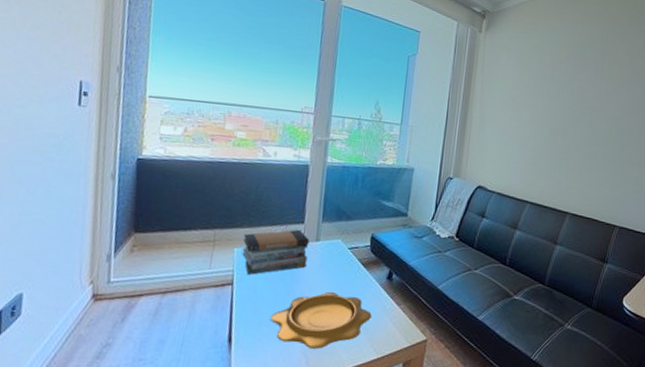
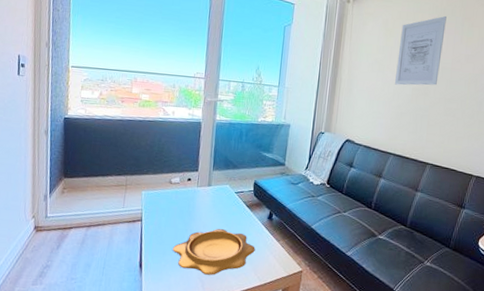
book stack: present [242,229,310,275] -> none [148,176,203,213]
wall art: none [530,51,586,126] -> present [394,16,447,86]

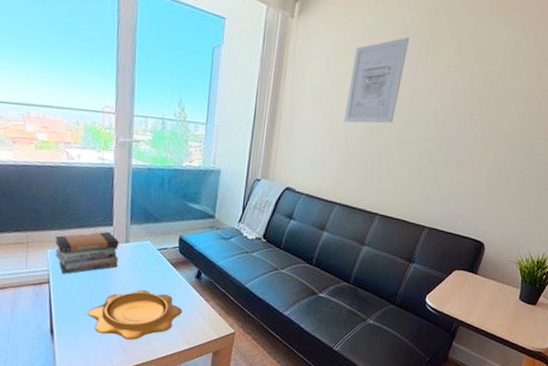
book stack: none [148,176,203,213] -> present [54,231,119,274]

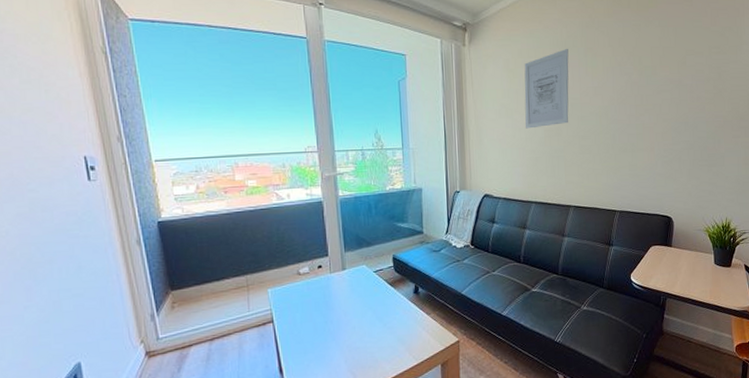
book stack: present [54,231,119,274] -> none [273,262,338,311]
decorative bowl: present [88,289,183,340] -> none [314,313,406,366]

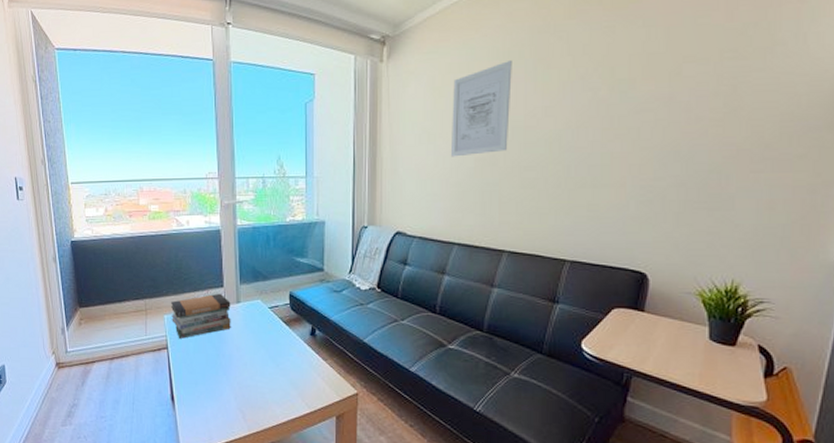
book stack: none [273,262,338,311] -> present [170,293,231,339]

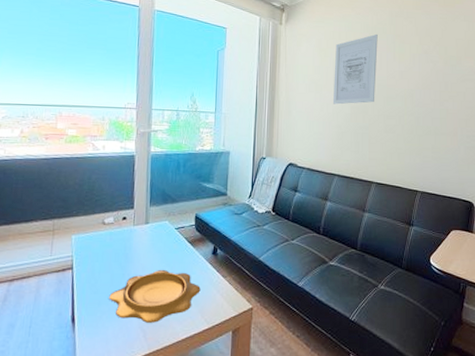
book stack: present [170,293,231,339] -> none [79,214,140,259]
decorative bowl: none [205,350,299,405] -> present [109,269,201,323]

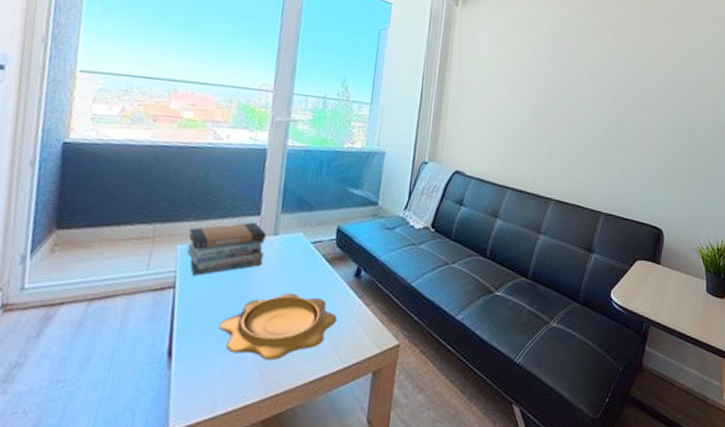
book stack: none [79,214,140,259] -> present [186,222,267,276]
wall art: present [332,34,378,105] -> none [510,27,567,106]

